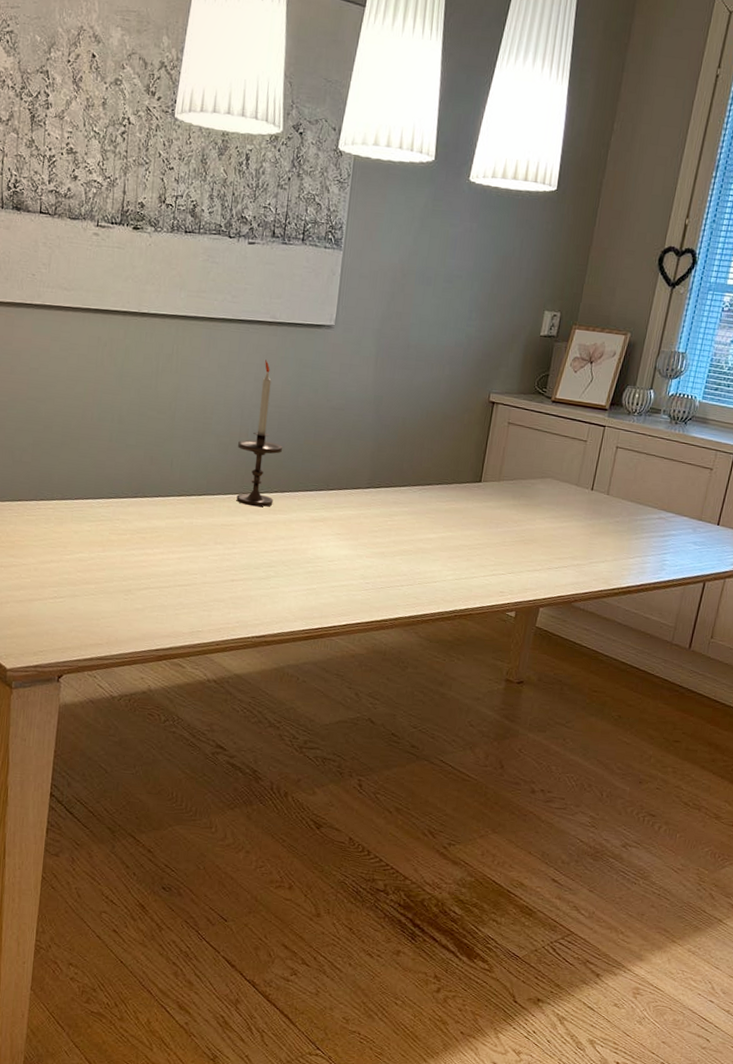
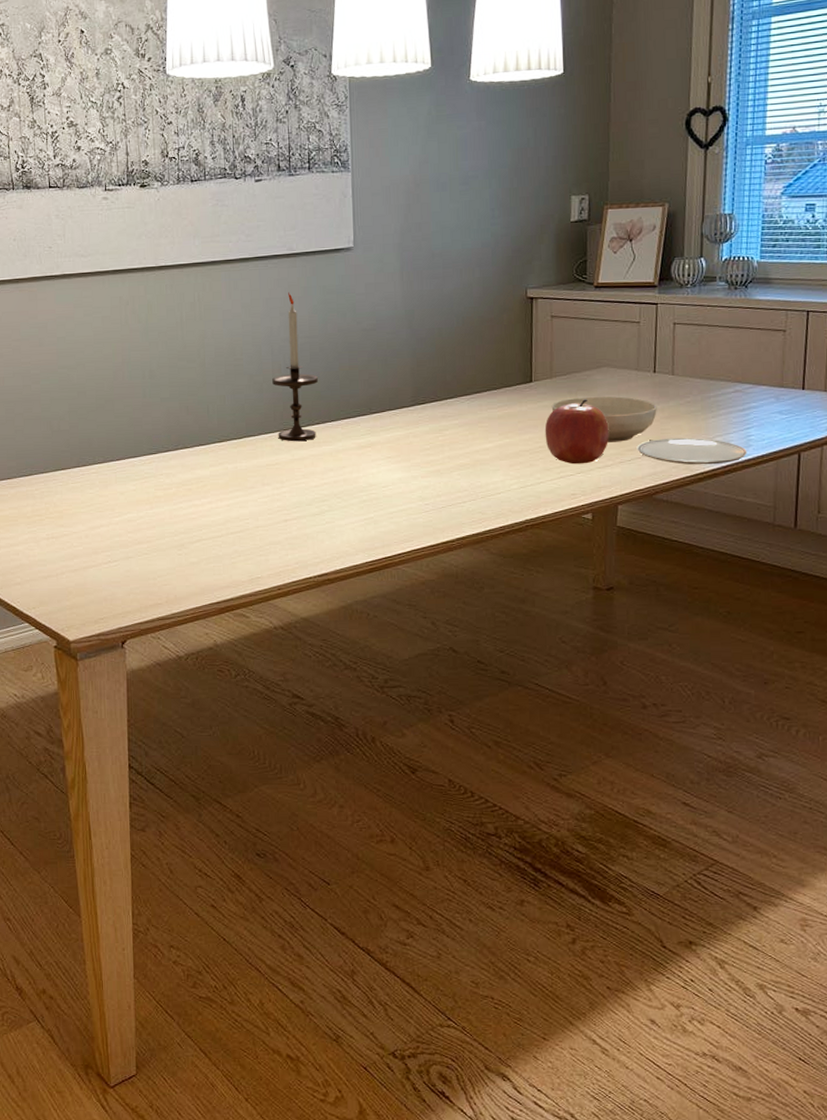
fruit: none [484,505,544,566] -> present [544,399,609,465]
bowl: none [494,502,589,550] -> present [551,396,657,442]
plate: none [565,552,660,583] -> present [637,437,747,465]

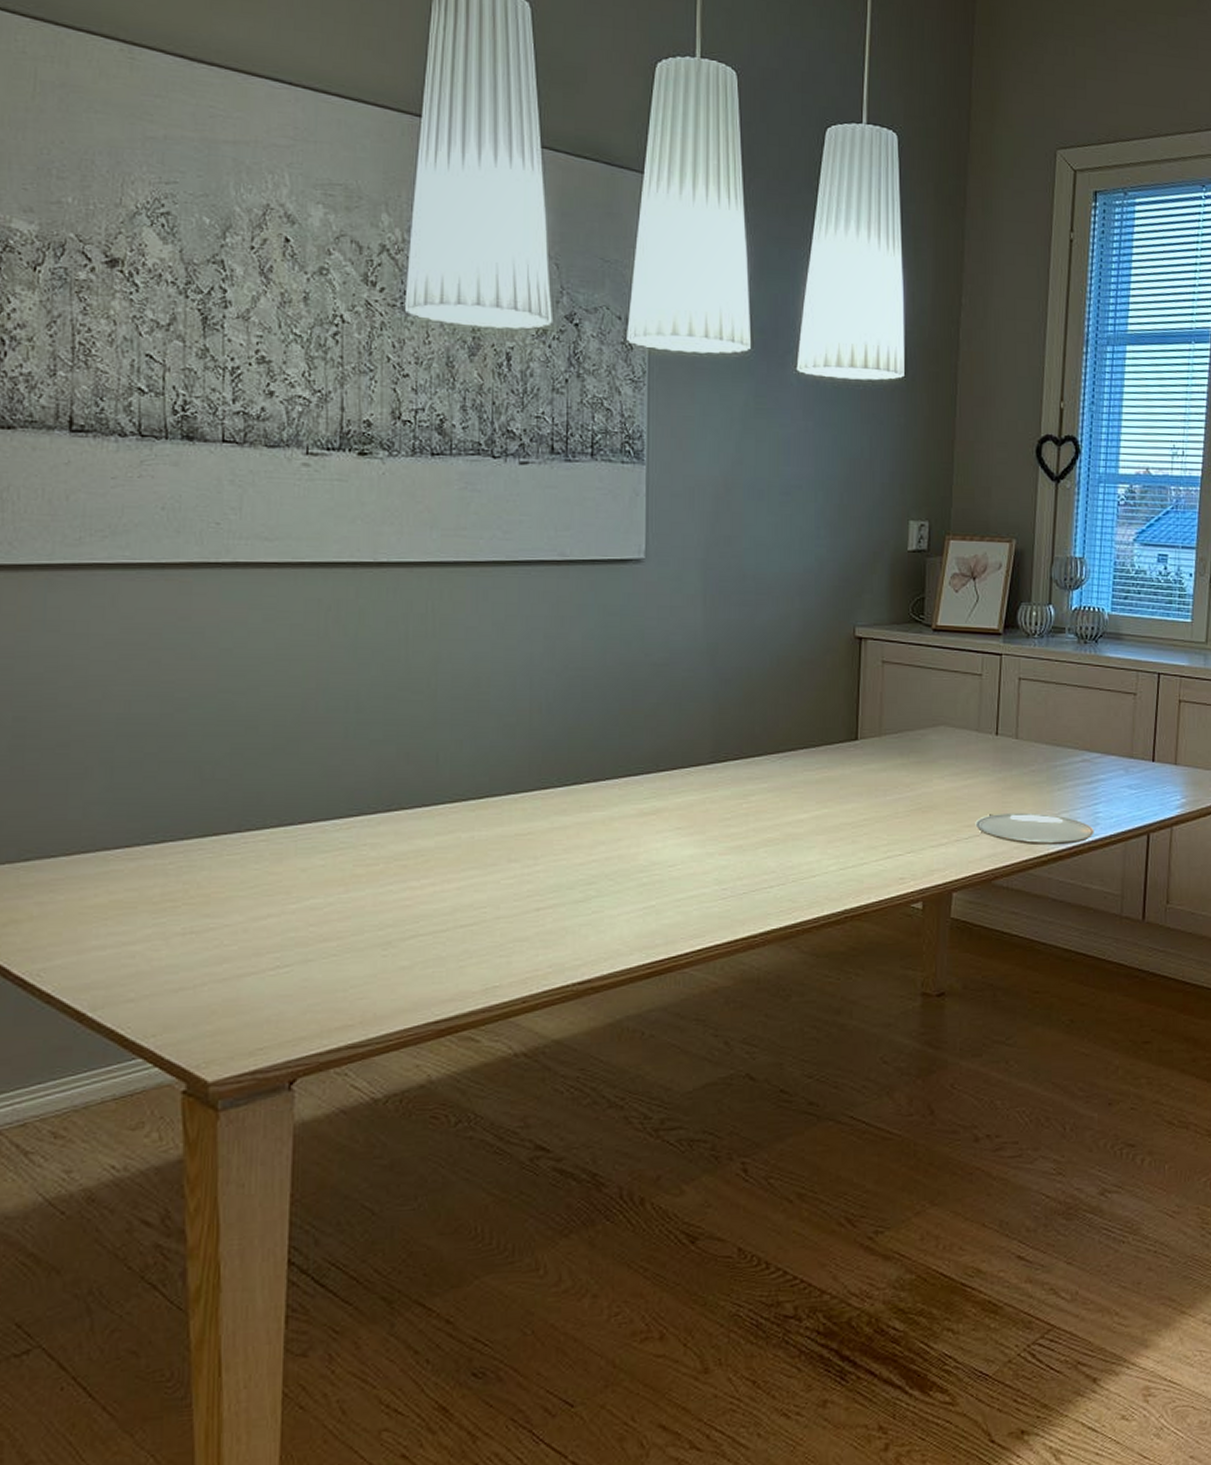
candlestick: present [272,292,319,442] -> none [529,609,592,805]
fruit: present [544,399,609,465] -> none [870,763,945,842]
bowl: present [551,396,657,442] -> none [879,760,999,816]

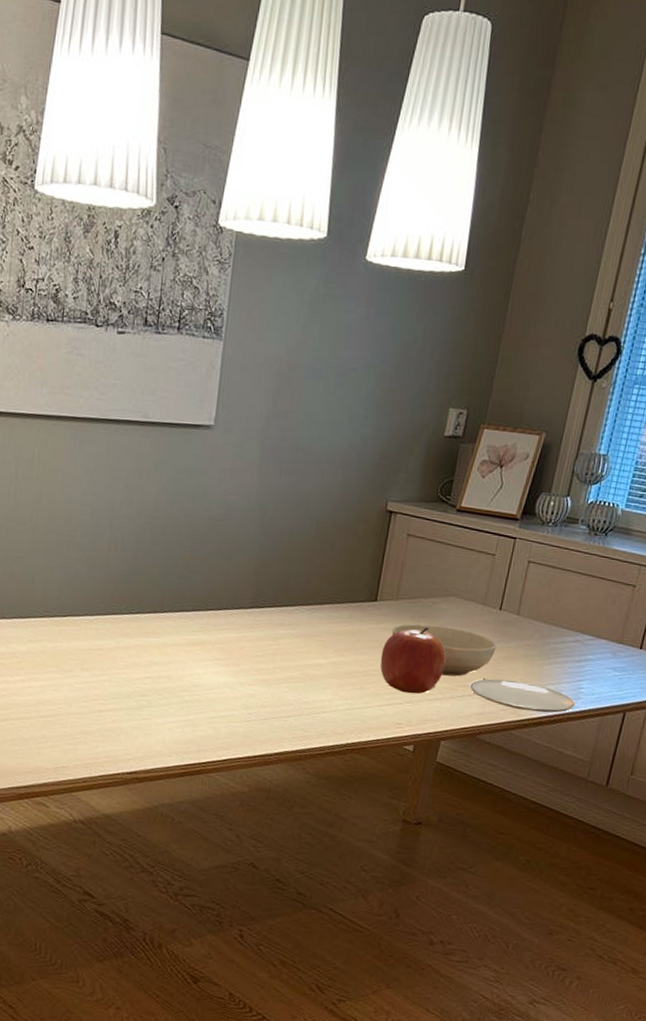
fruit: none [870,763,945,842] -> present [380,627,446,694]
bowl: none [879,760,999,816] -> present [391,623,497,677]

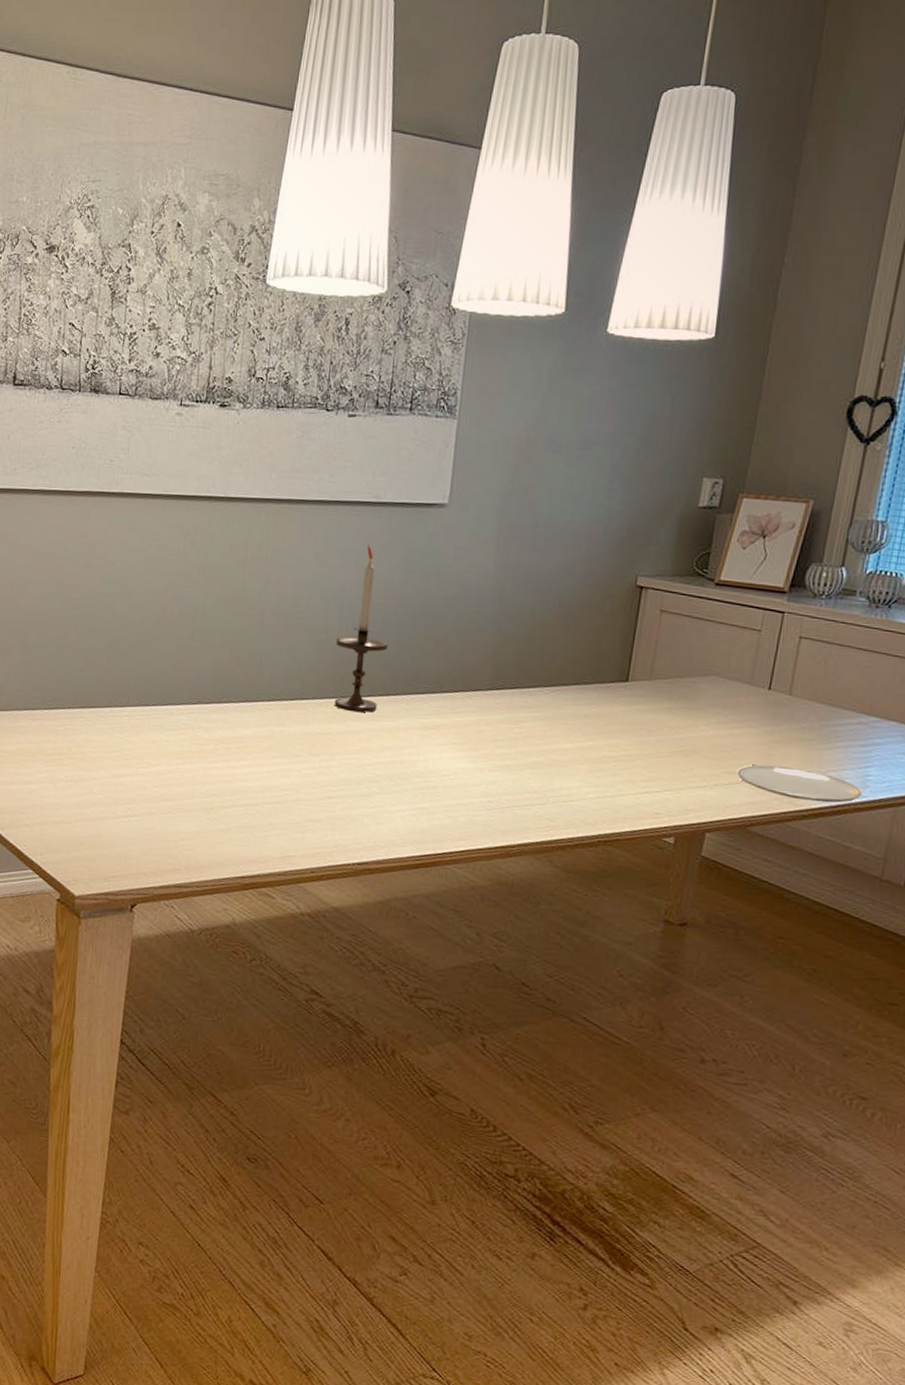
candlestick: none [104,464,157,629] -> present [334,545,389,713]
fruit: present [380,627,446,694] -> none [633,708,709,782]
bowl: present [391,623,497,677] -> none [646,705,767,763]

